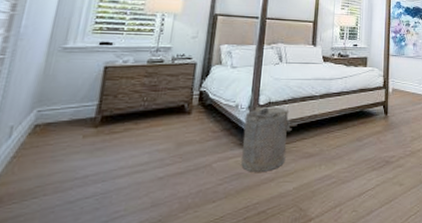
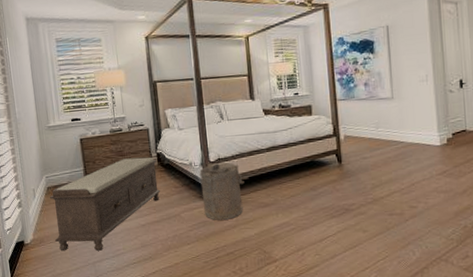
bench: none [22,94,199,215] -> present [49,156,161,251]

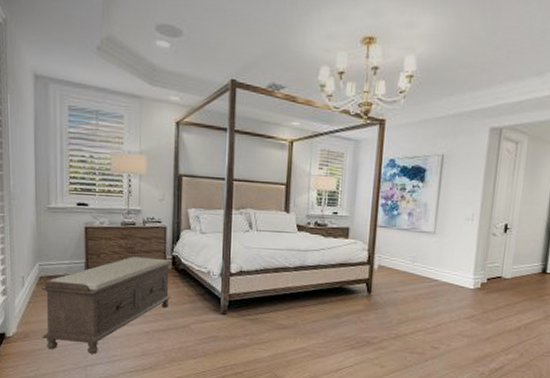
laundry hamper: present [199,162,249,220] -> none [216,274,271,338]

